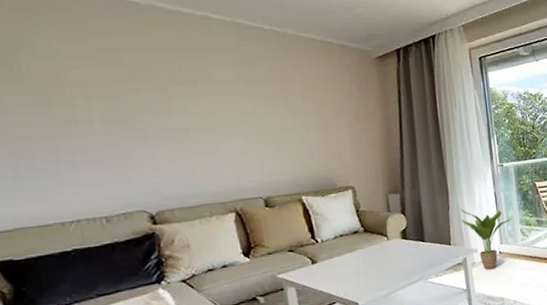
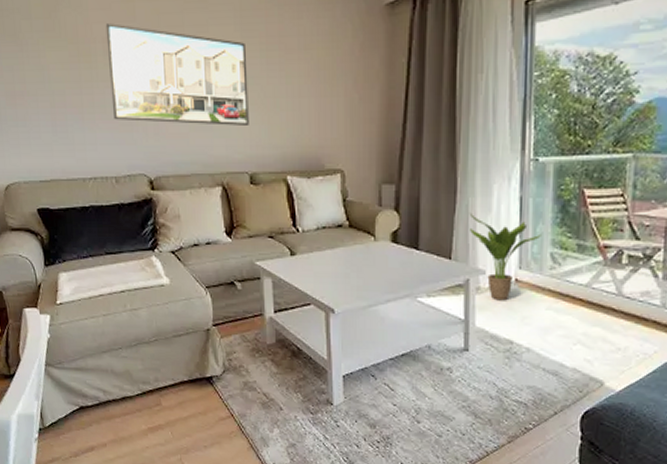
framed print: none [84,69,259,161] -> present [105,23,249,126]

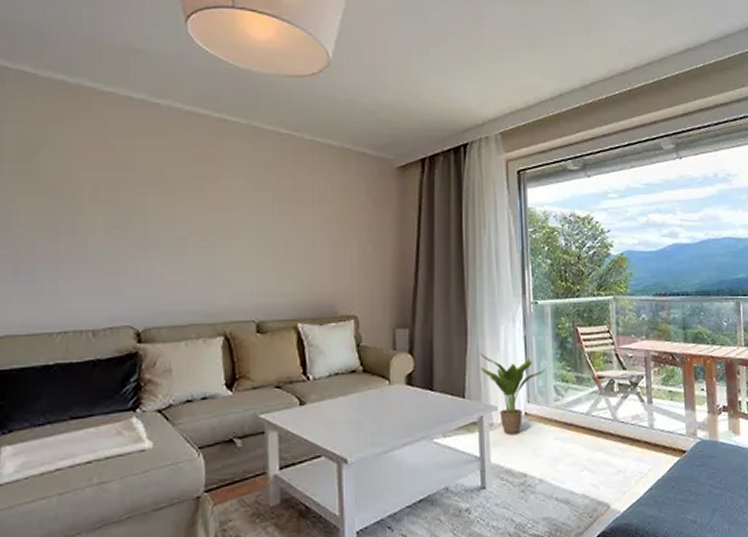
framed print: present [105,23,249,126] -> none [96,171,258,274]

